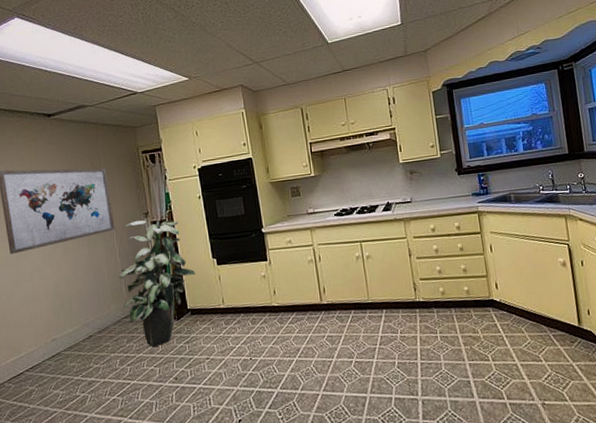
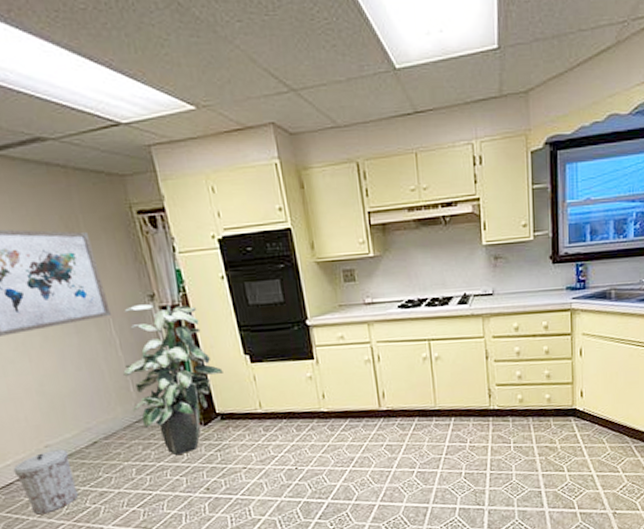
trash can: none [25,342,72,403] -> present [13,449,79,515]

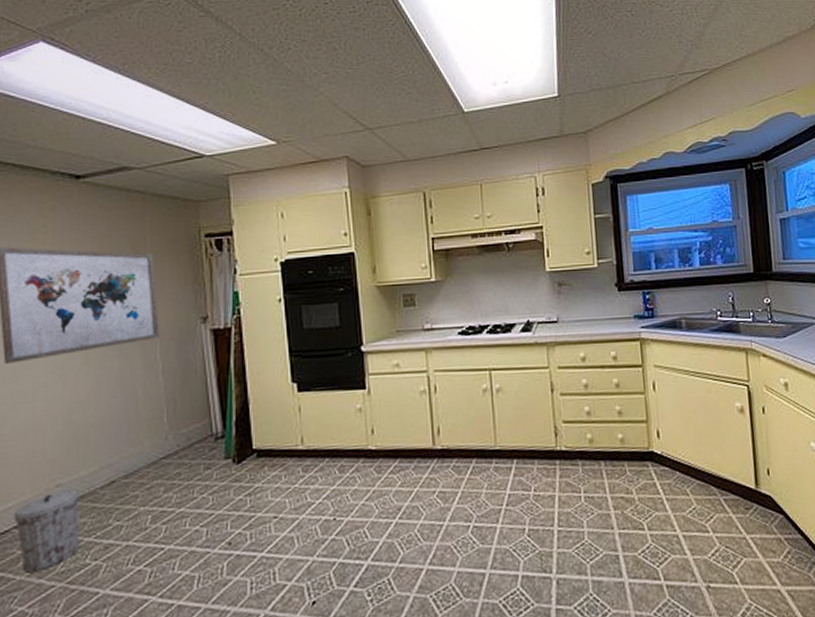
indoor plant: present [123,304,223,456] -> none [160,327,267,500]

